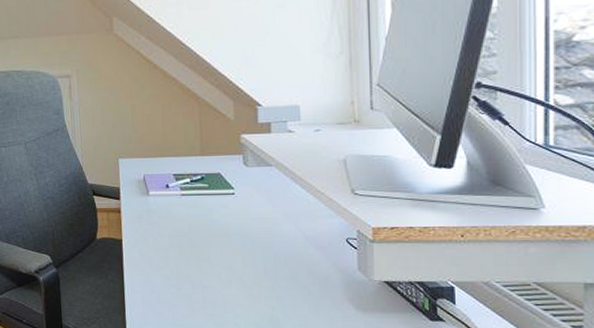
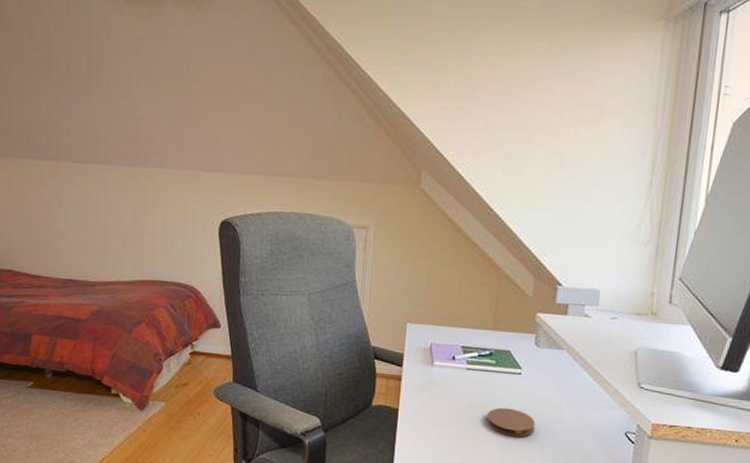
coaster: none [207,228,256,254] -> present [486,407,536,437]

